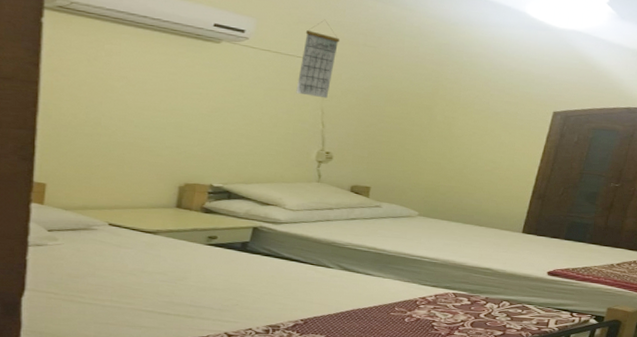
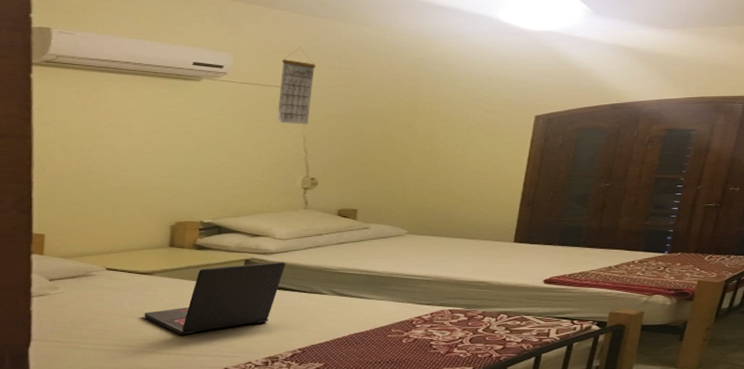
laptop: none [145,232,294,297] -> present [144,261,285,335]

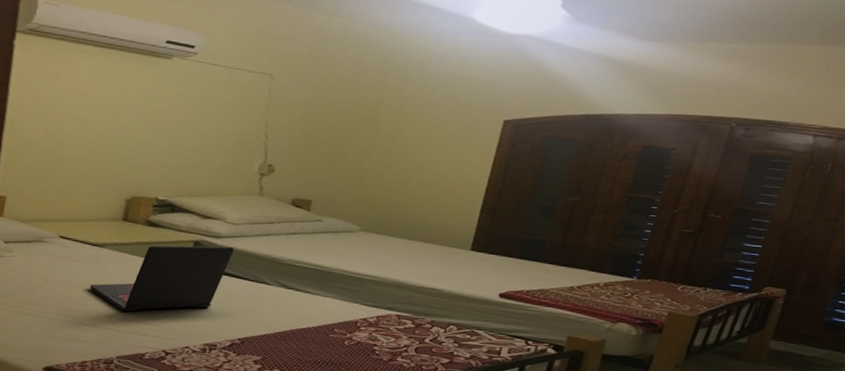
calendar: present [277,47,315,125] -> none [241,33,285,111]

